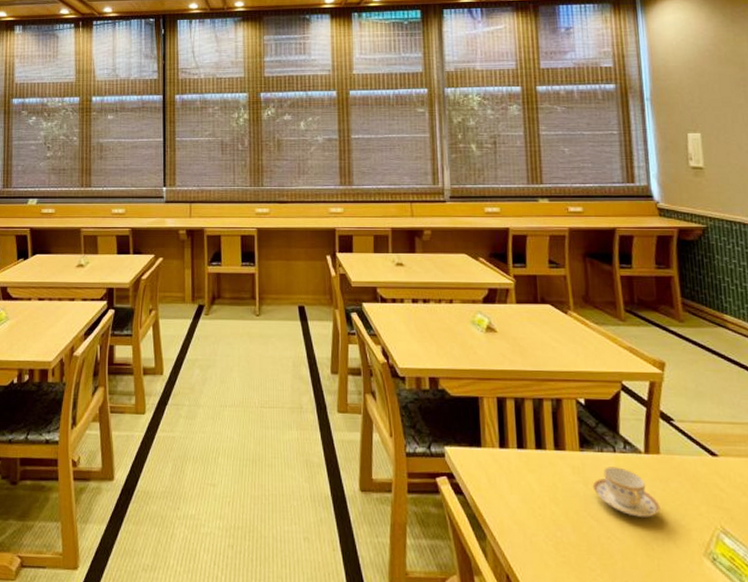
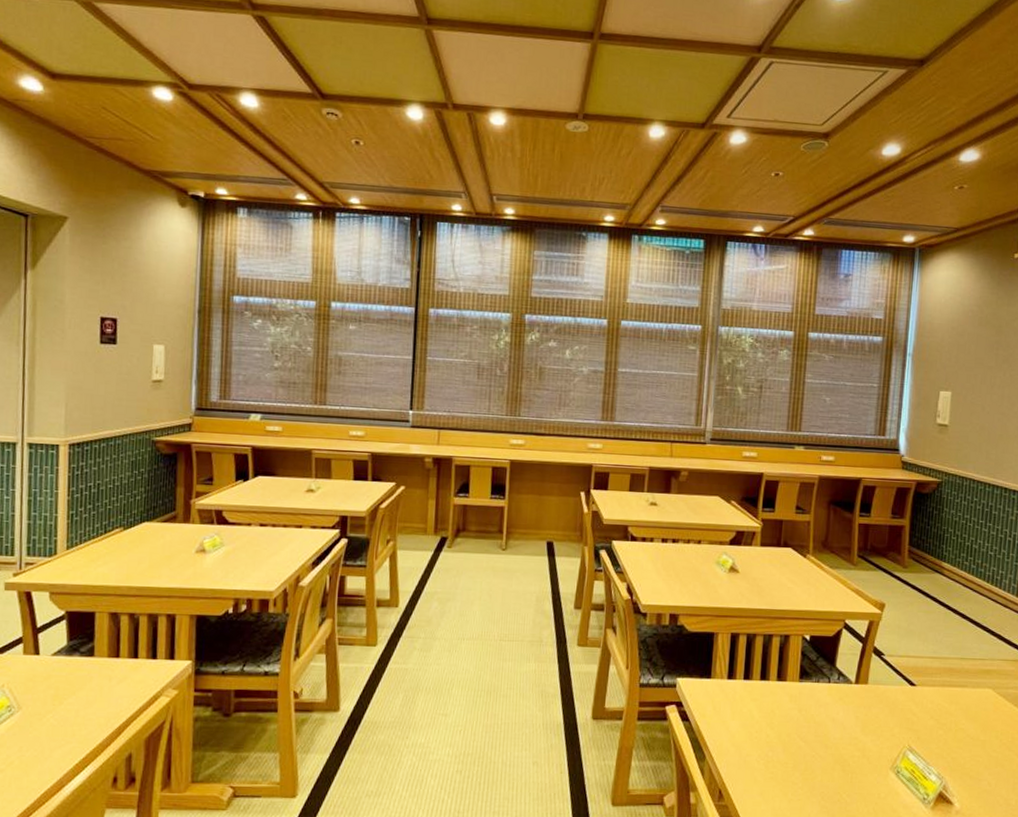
teacup: present [592,466,661,517] -> none [805,695,861,738]

